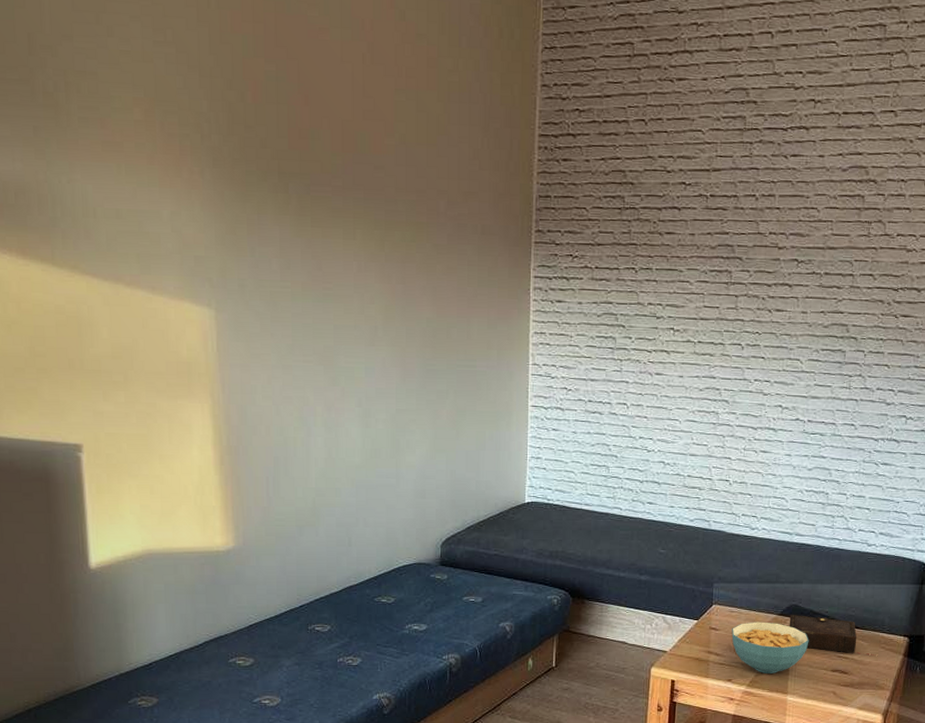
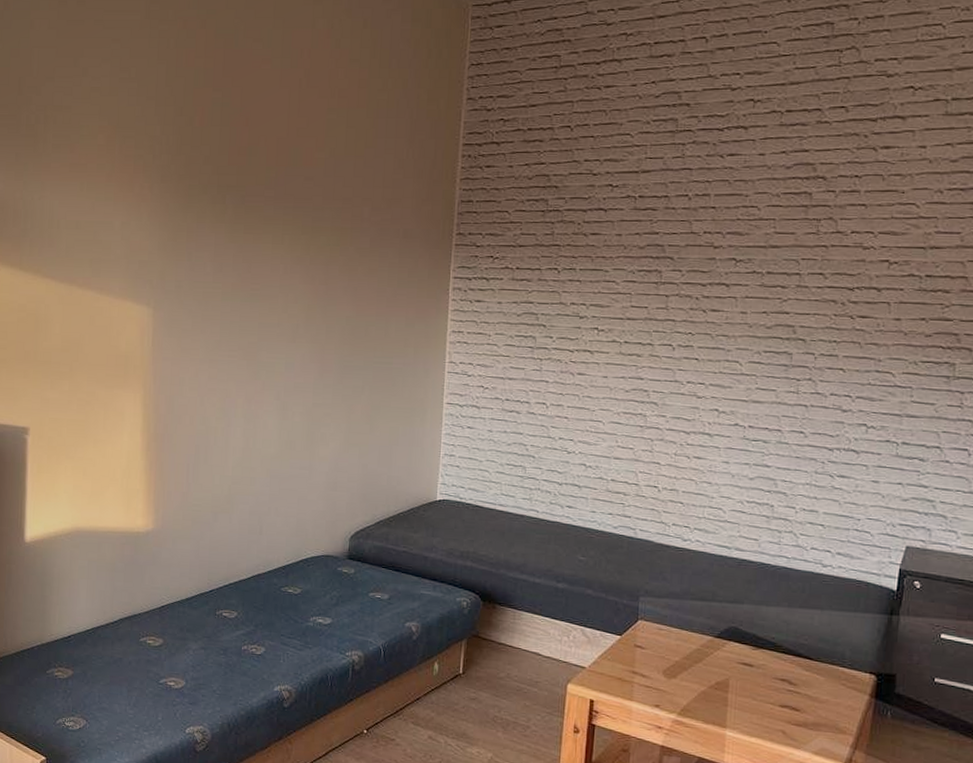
cereal bowl: present [731,621,809,673] -> none [660,642,752,703]
book: present [789,615,876,655] -> none [727,638,835,693]

